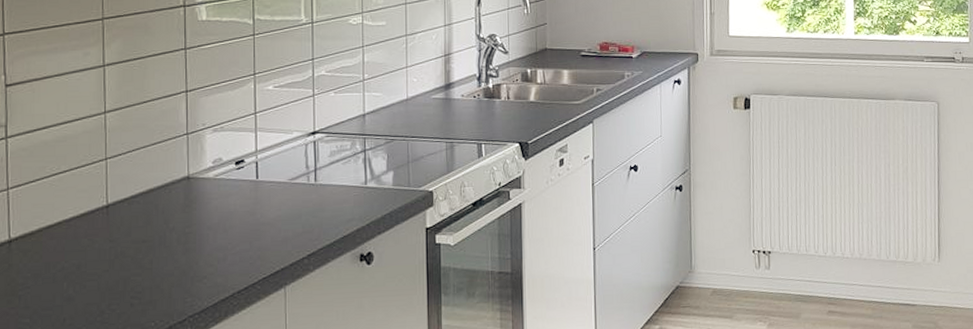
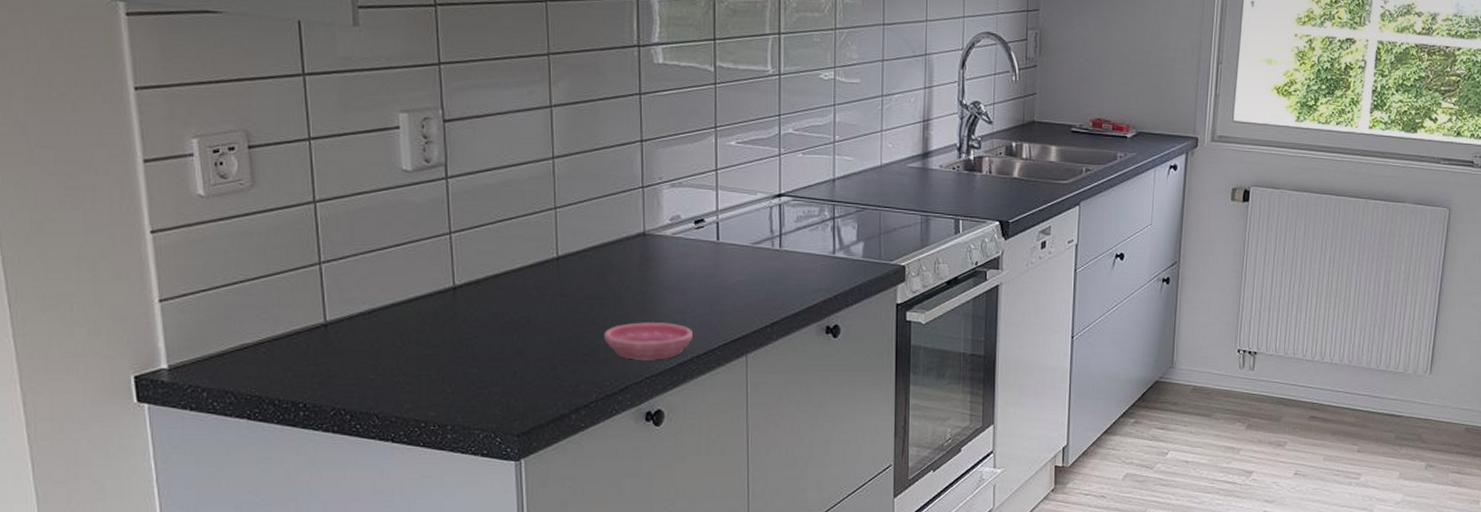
saucer: none [150,261,234,299] -> present [604,322,692,360]

